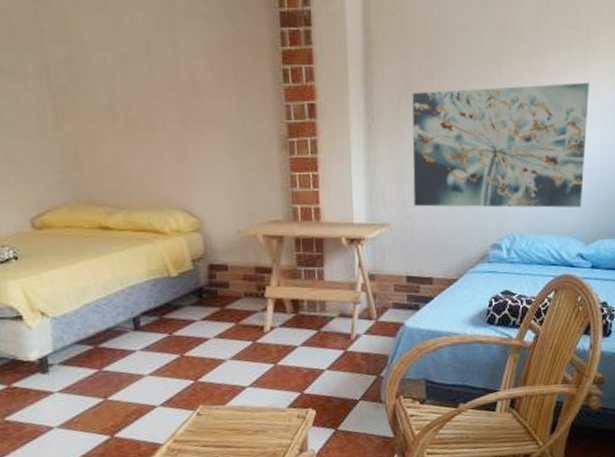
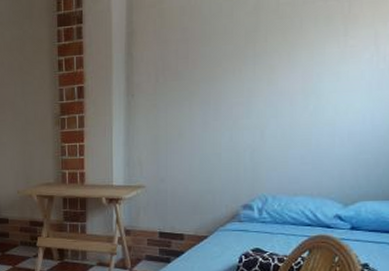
wall art: present [412,82,589,208] -> none [167,49,350,171]

